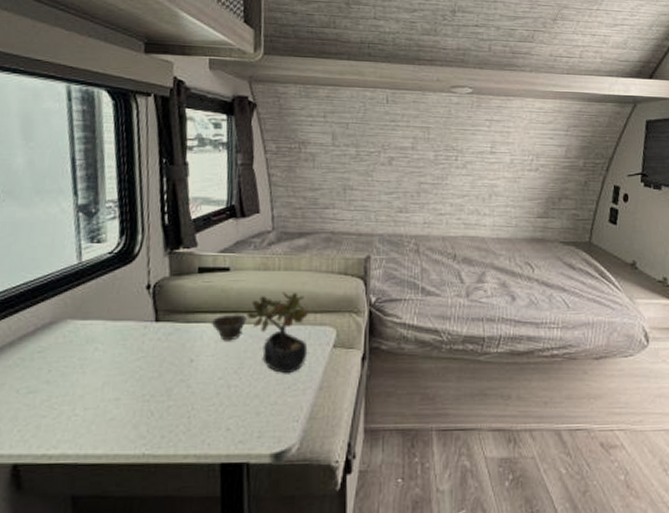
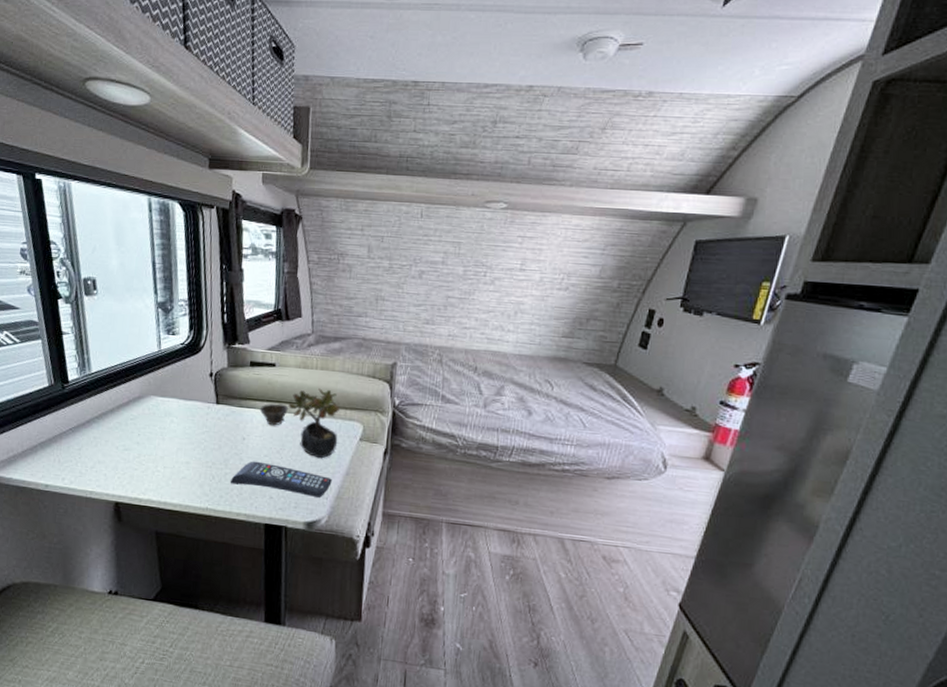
remote control: none [174,386,303,421] -> present [230,461,332,498]

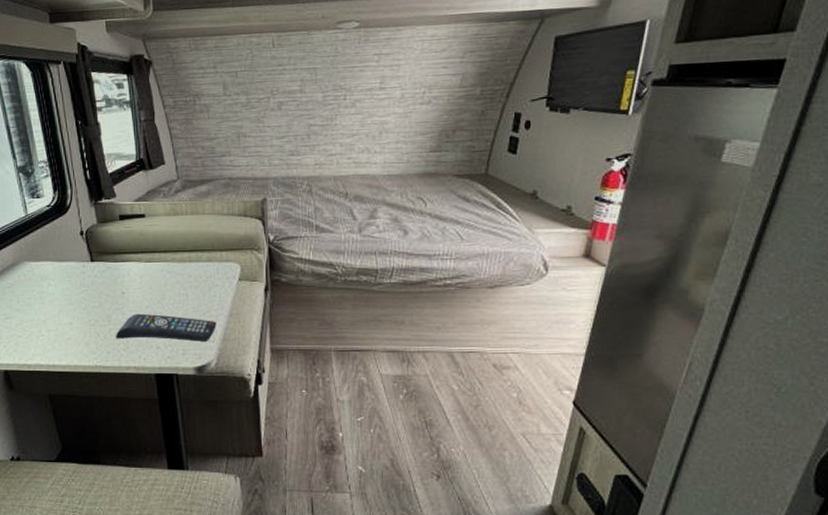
cup: present [259,403,289,426] -> none [135,254,164,277]
succulent plant: present [288,388,340,459] -> none [163,233,217,303]

